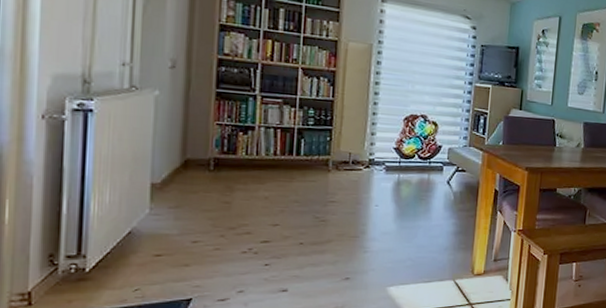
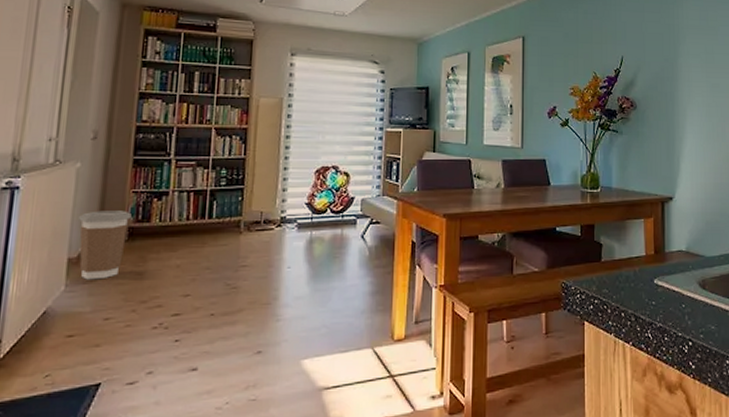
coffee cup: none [159,139,216,205] -> present [77,211,132,280]

